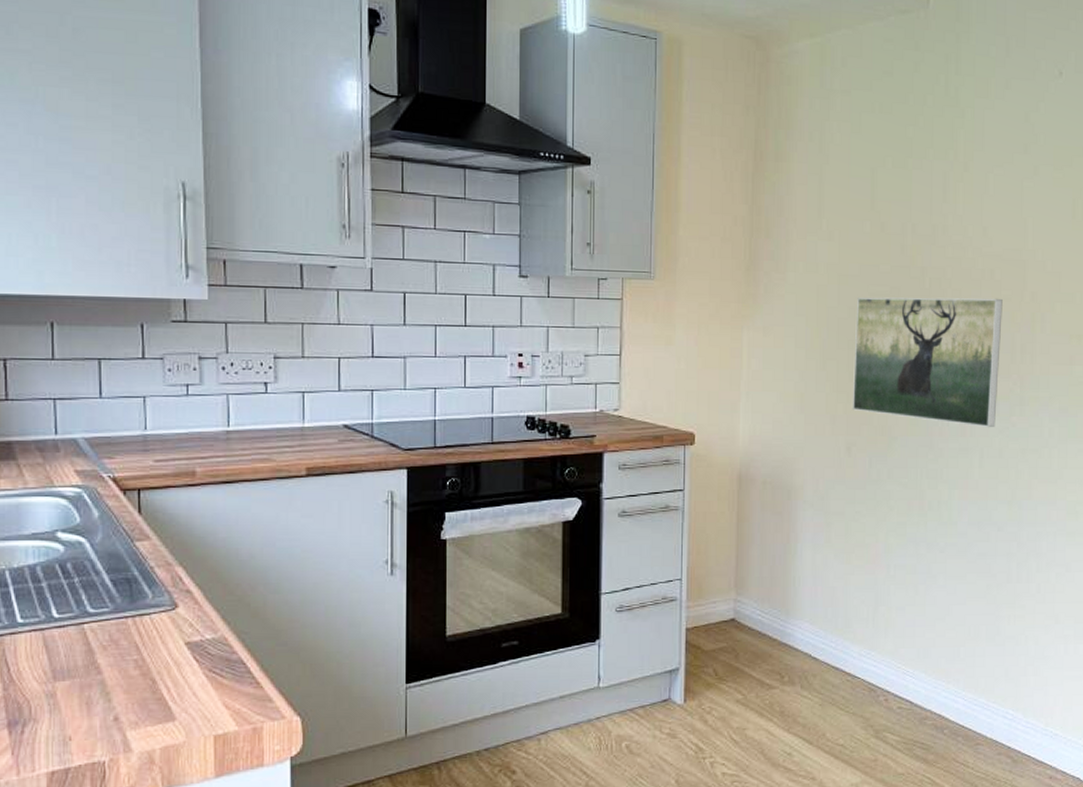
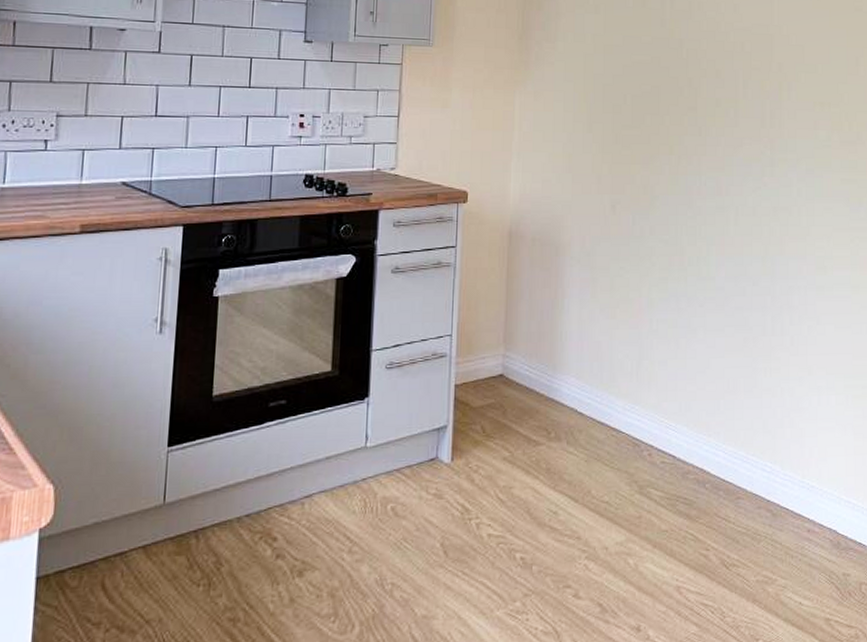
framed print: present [852,297,1003,428] -> none [616,65,753,188]

